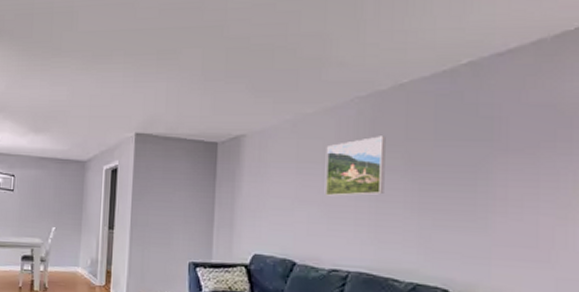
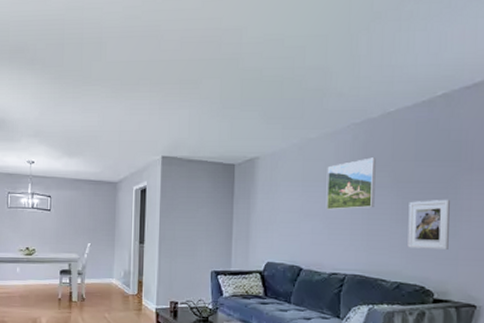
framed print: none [426,185,479,246] -> present [408,199,450,249]

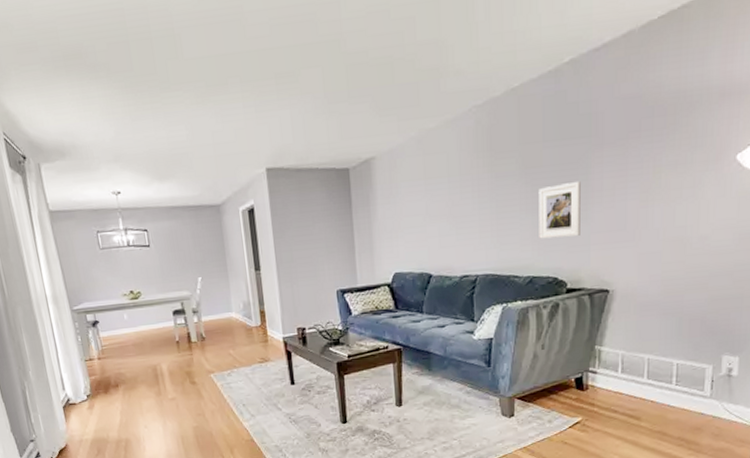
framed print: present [326,157,376,210] -> none [450,143,503,208]

